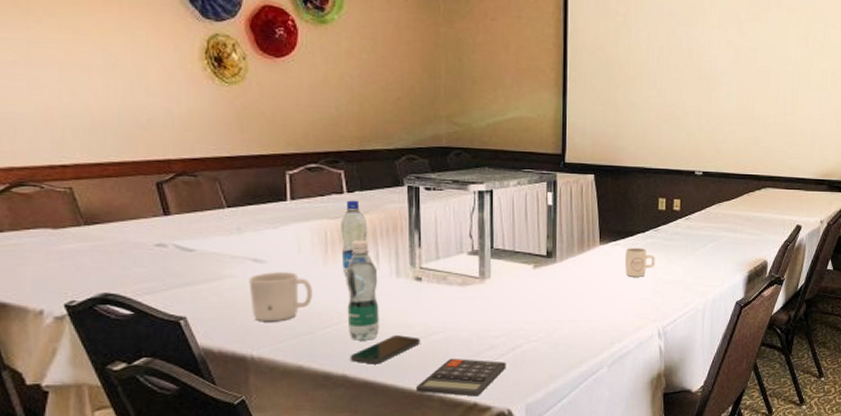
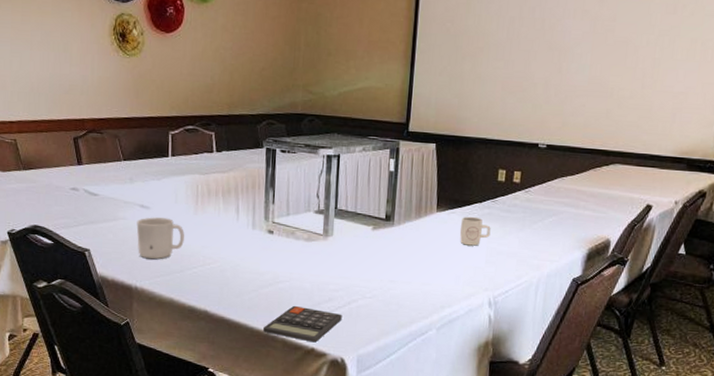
bottle: present [341,200,367,278] -> none [209,158,231,226]
bottle: present [345,240,379,341] -> none [210,194,237,283]
smartphone: present [350,335,421,364] -> none [211,280,270,304]

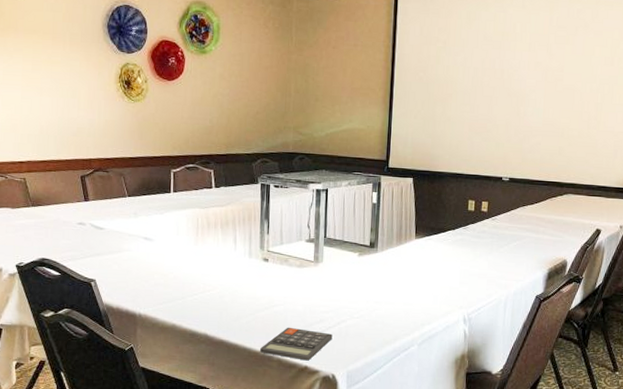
mug: present [136,217,184,260] -> none [140,248,186,288]
mug: present [460,216,491,246] -> none [436,242,463,269]

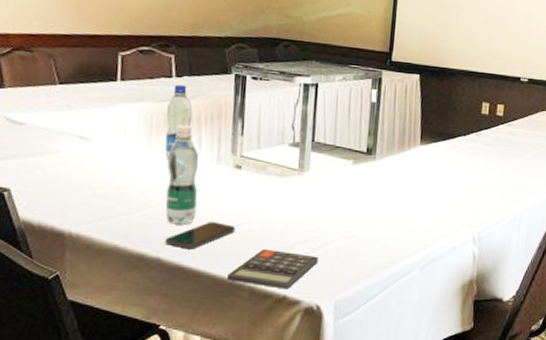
bottle: none [208,194,229,256] -> present [165,84,193,161]
bottle: none [210,226,235,308] -> present [165,124,199,225]
smartphone: none [211,305,266,327] -> present [165,222,236,249]

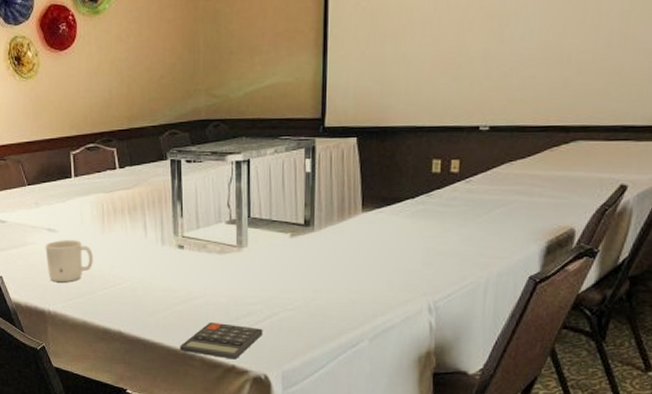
mug: none [73,150,134,200] -> present [45,240,93,283]
bottle: present [165,84,193,161] -> none [115,175,137,245]
bottle: present [165,124,199,225] -> none [119,212,148,302]
smartphone: present [165,222,236,249] -> none [124,298,184,323]

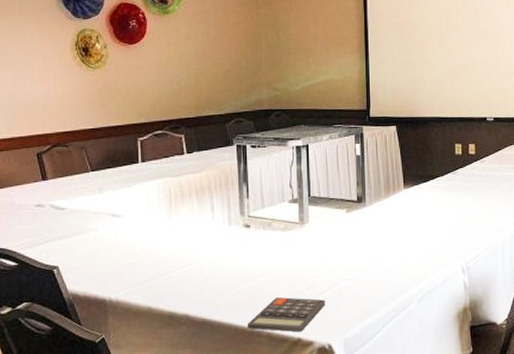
mug: present [45,240,93,283] -> none [108,224,159,269]

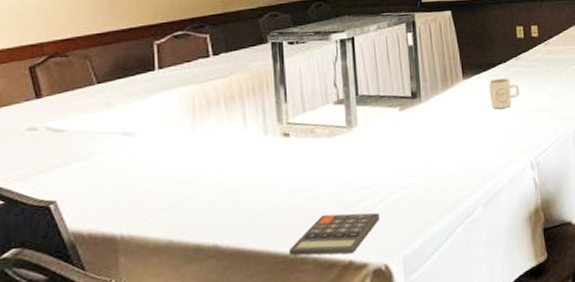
mug: none [428,189,455,217] -> present [489,77,520,109]

